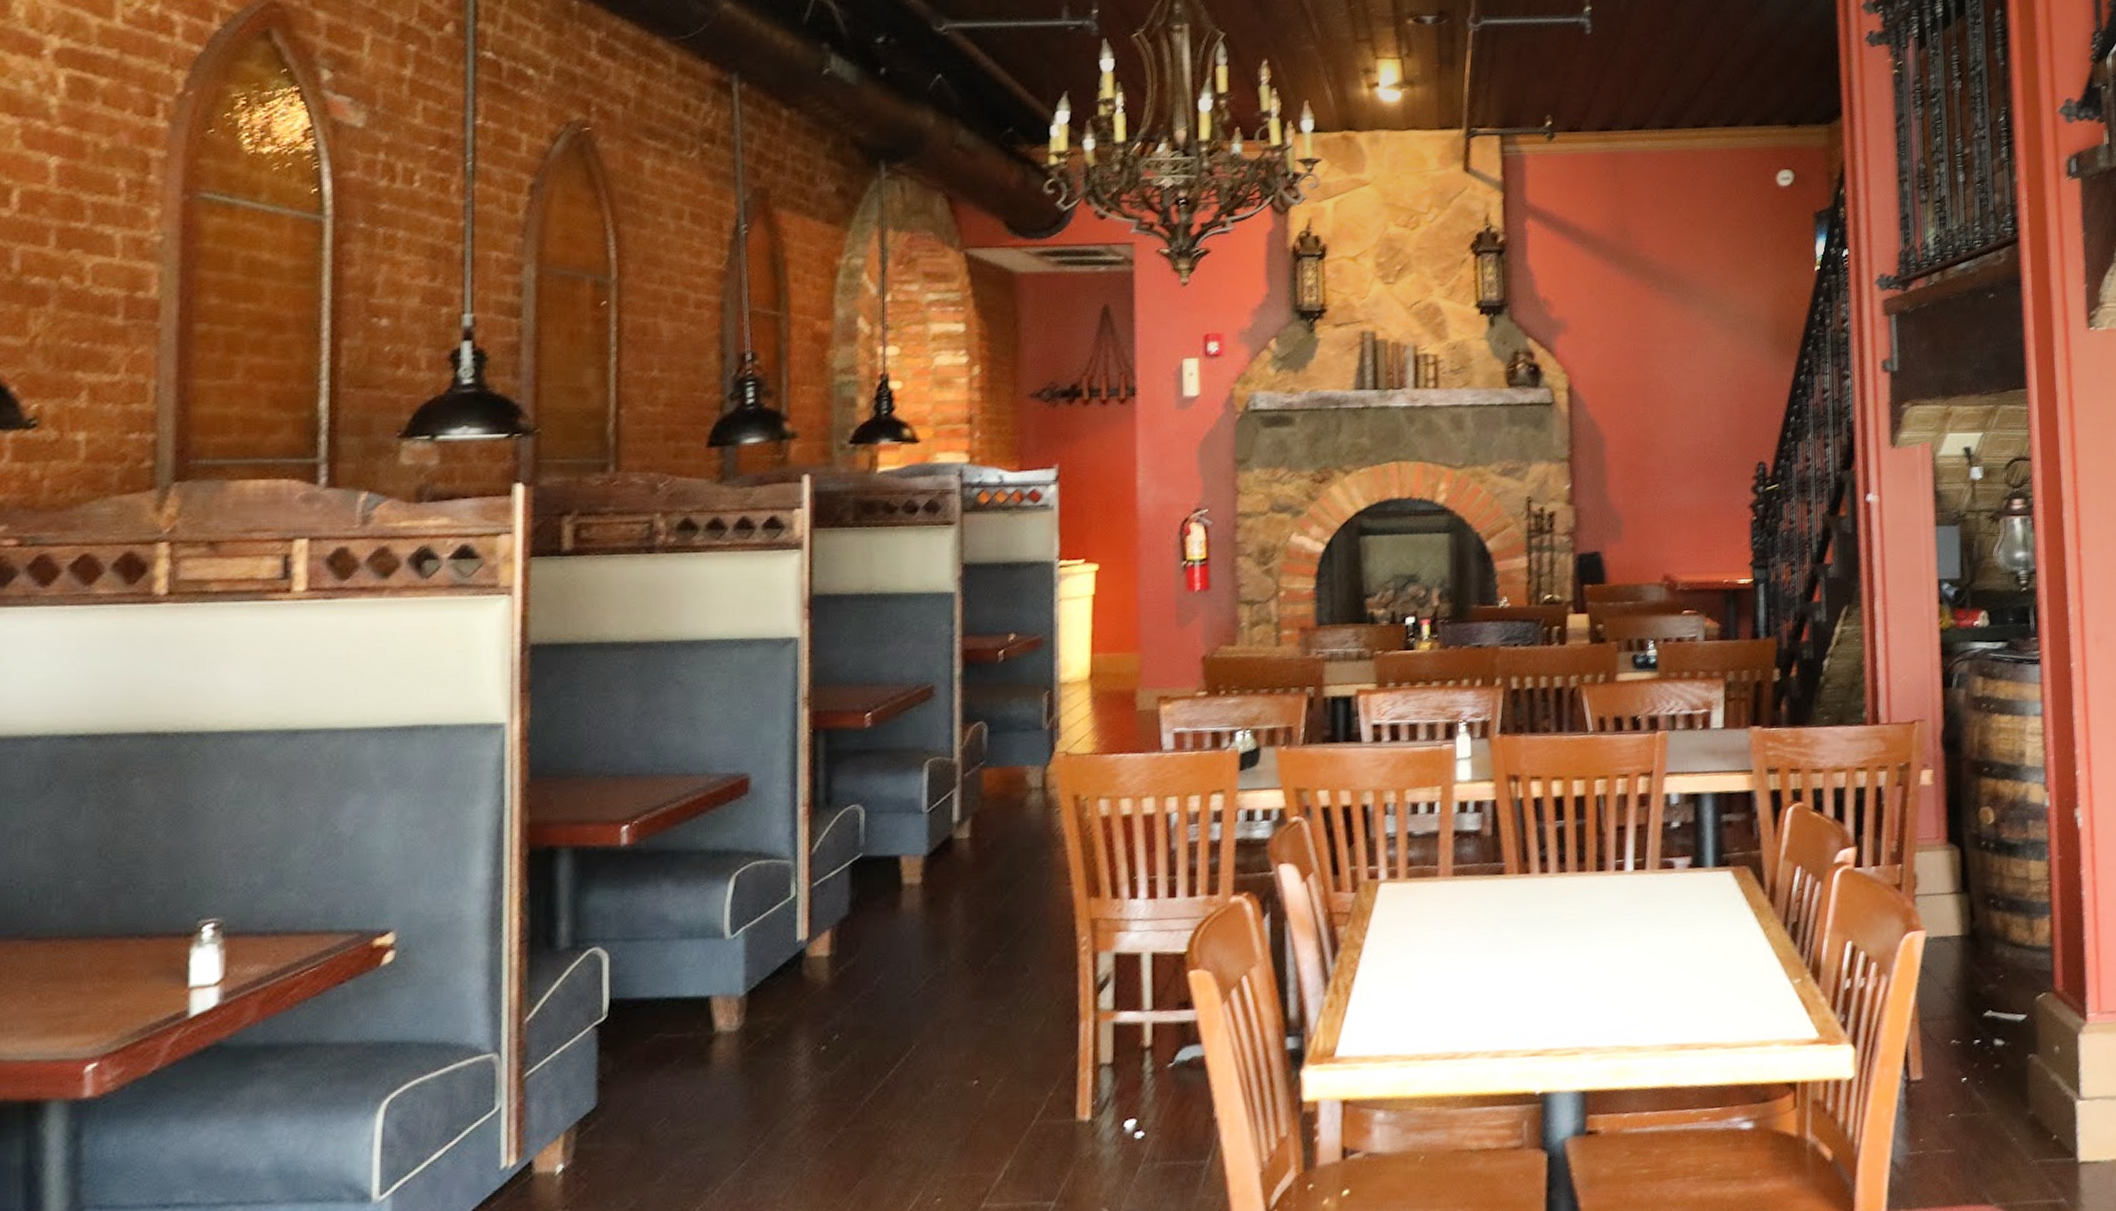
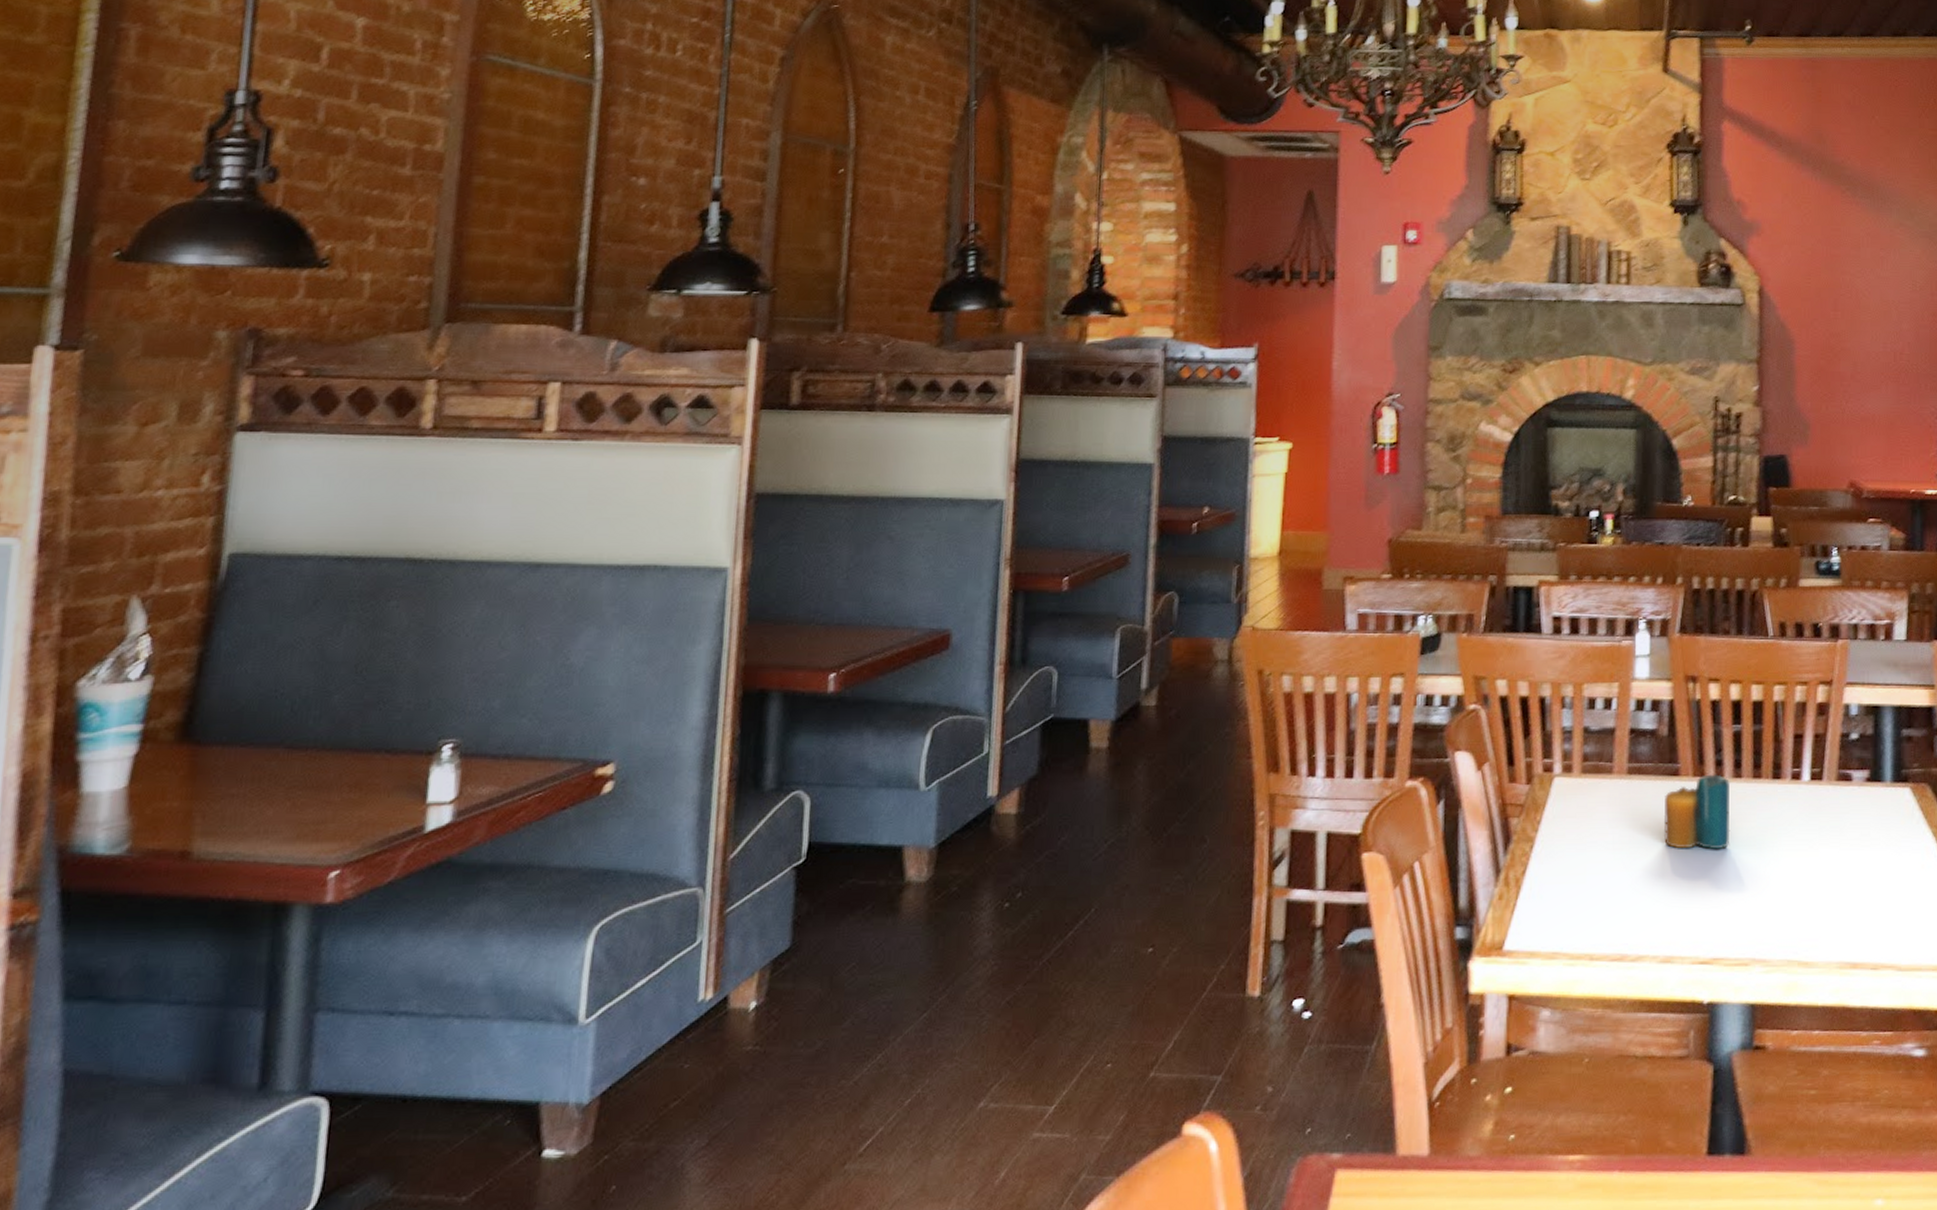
candle: none [1491,870,1557,946] -> present [1664,774,1730,849]

